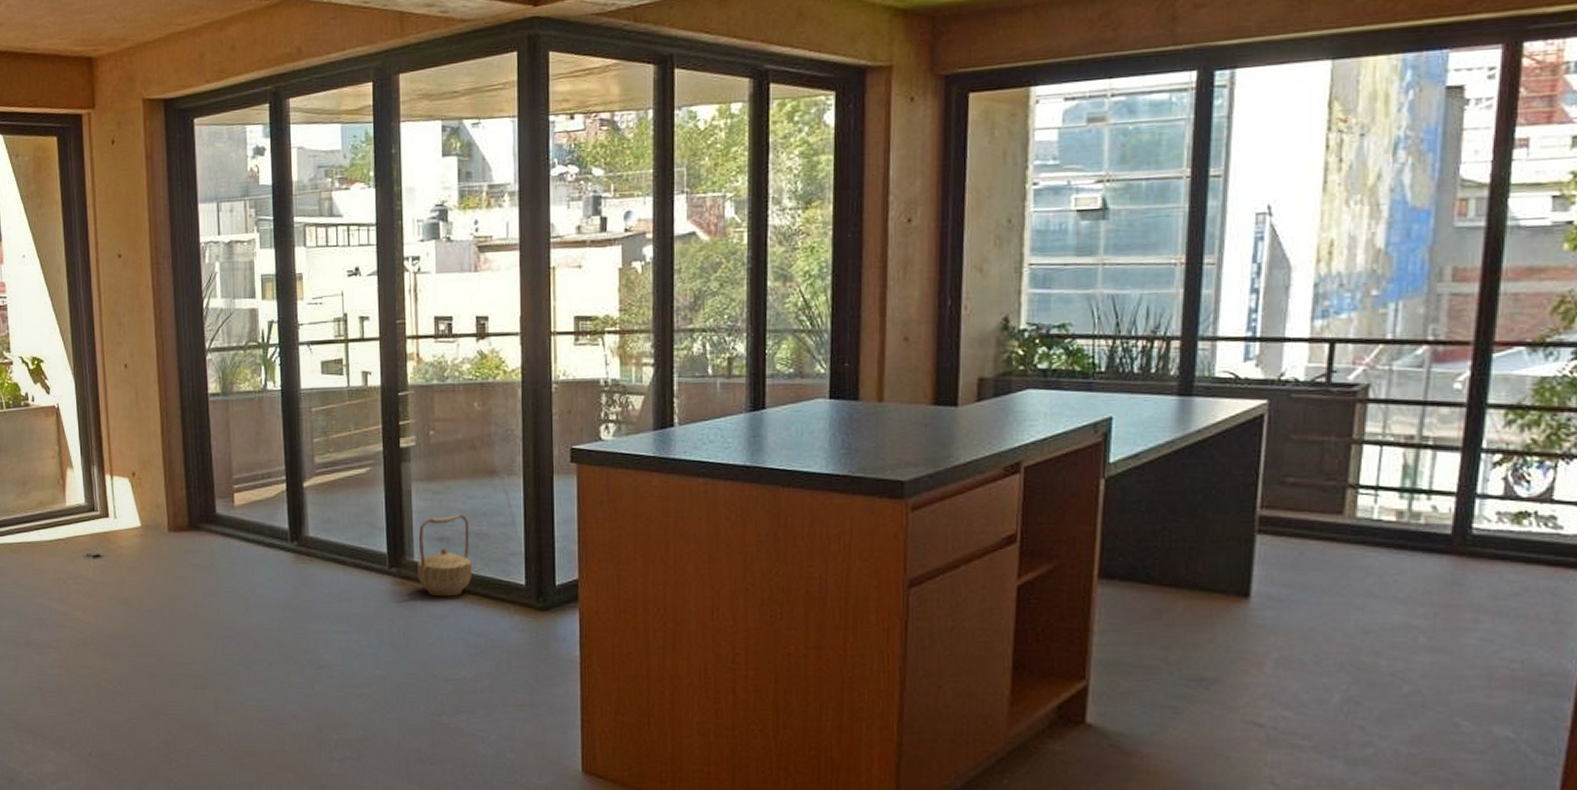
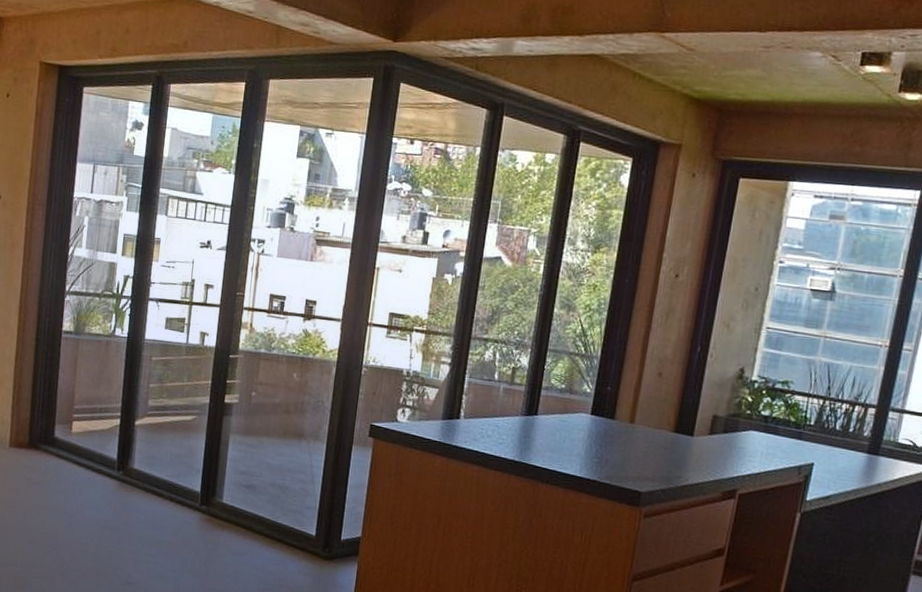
basket: present [417,515,472,597] -> none [224,467,275,538]

